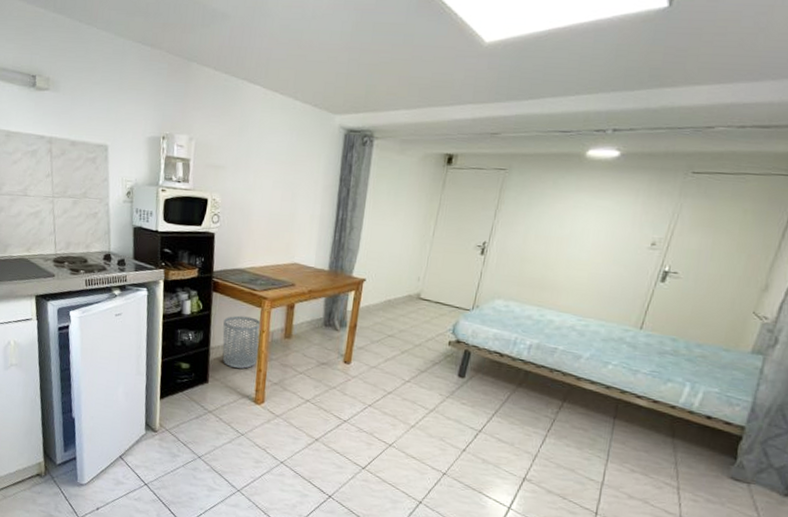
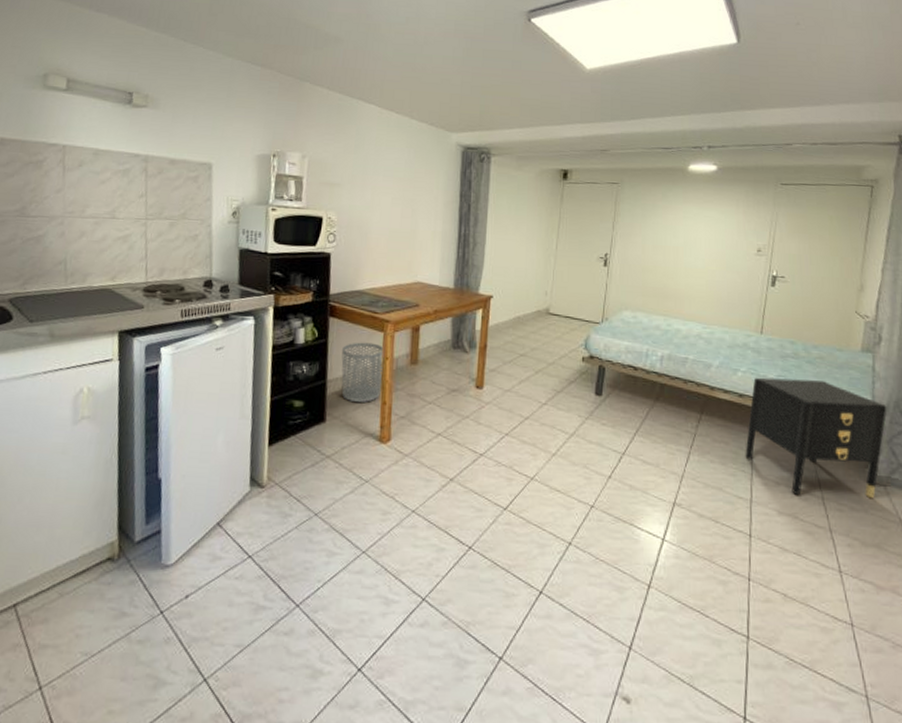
nightstand: none [603,371,769,493] -> present [745,377,887,498]

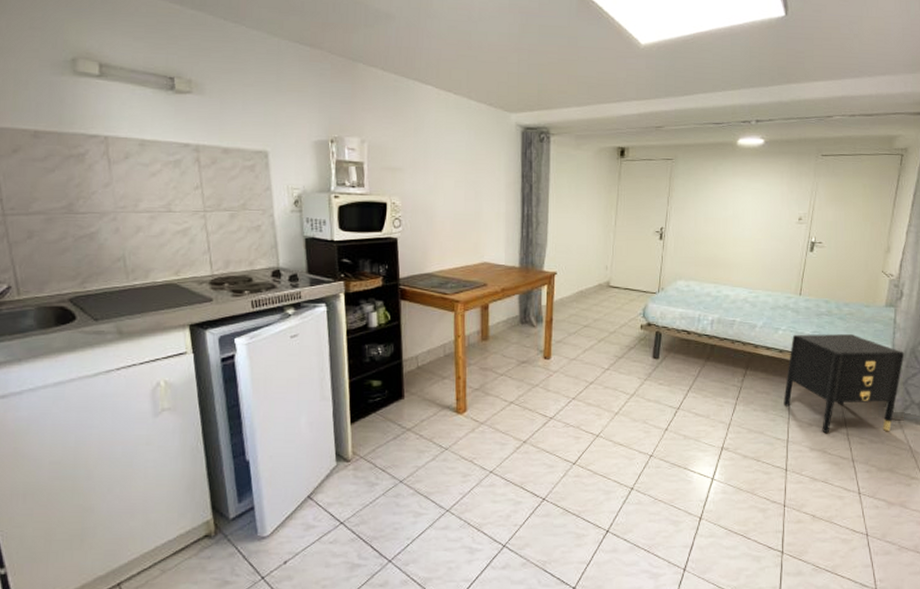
waste bin: present [341,342,385,403] -> none [415,322,457,379]

